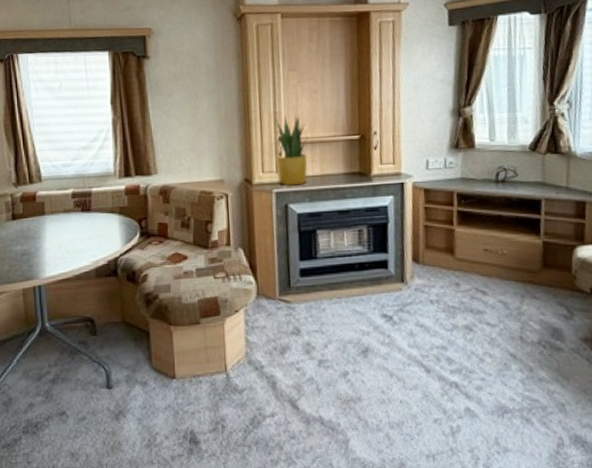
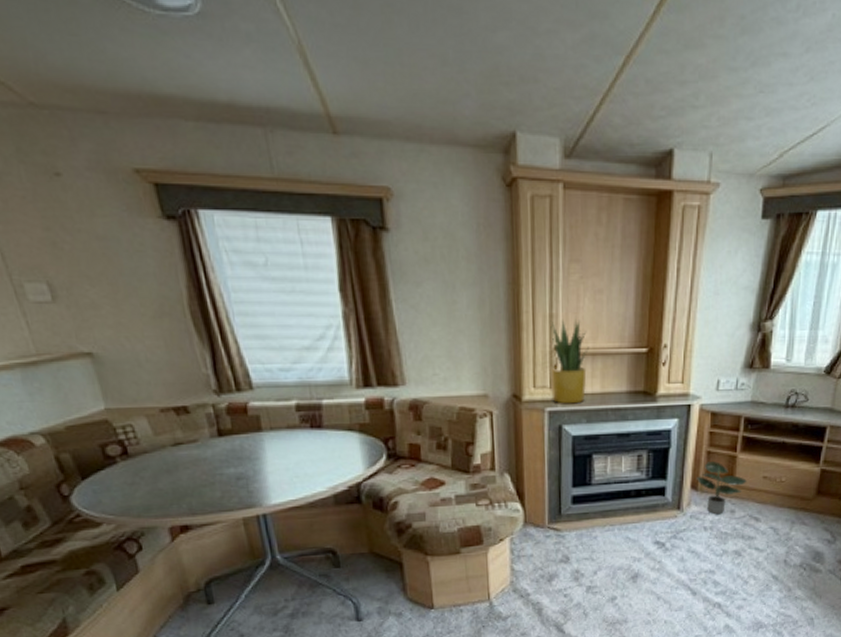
potted plant: none [417,235,468,288] -> present [697,461,747,515]

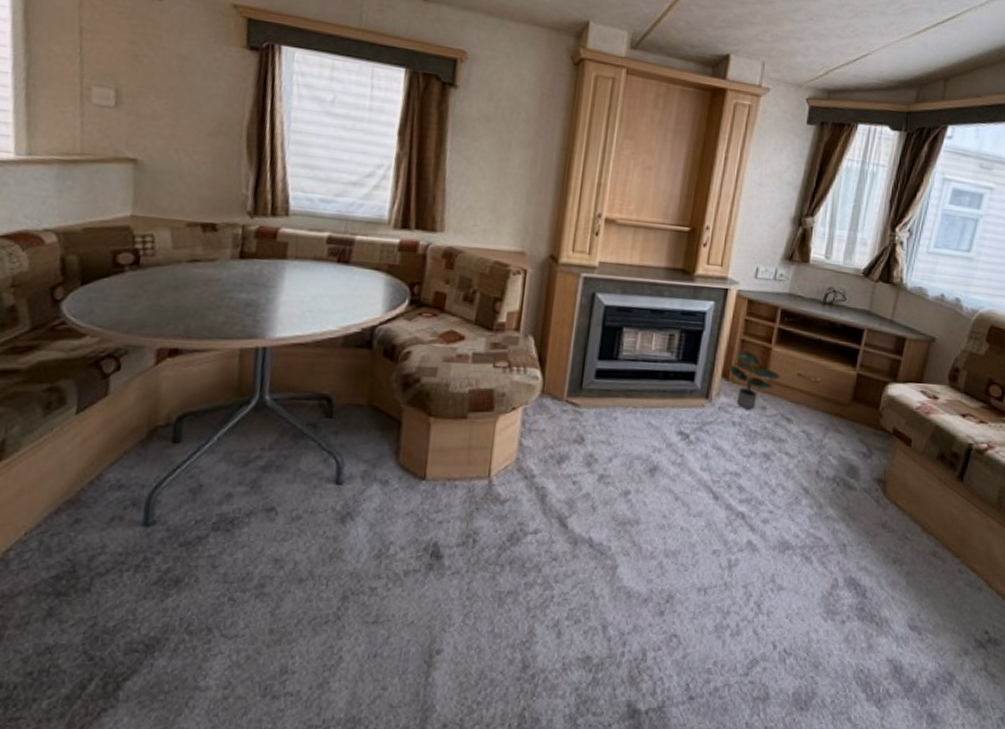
planter: present [550,318,589,404] -> none [589,189,632,273]

